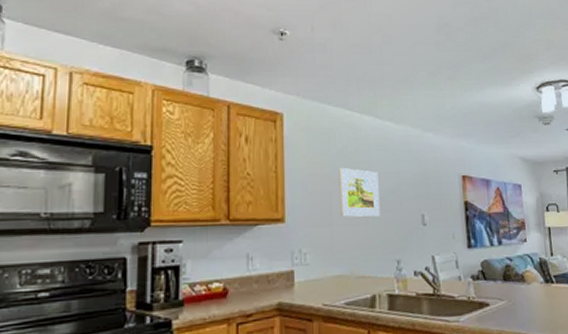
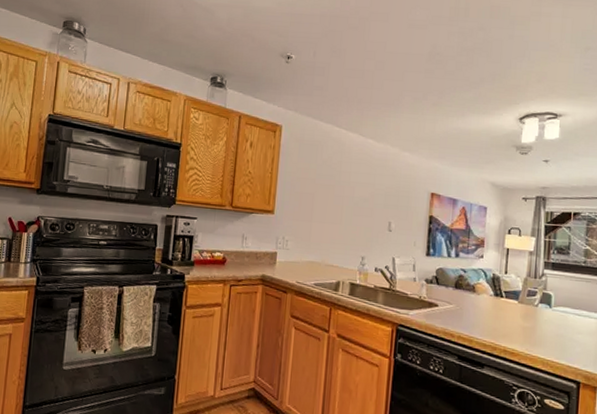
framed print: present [338,168,380,217] -> none [319,175,355,219]

